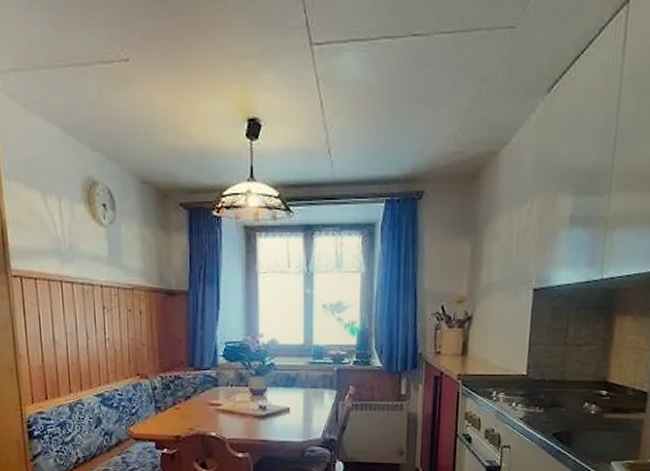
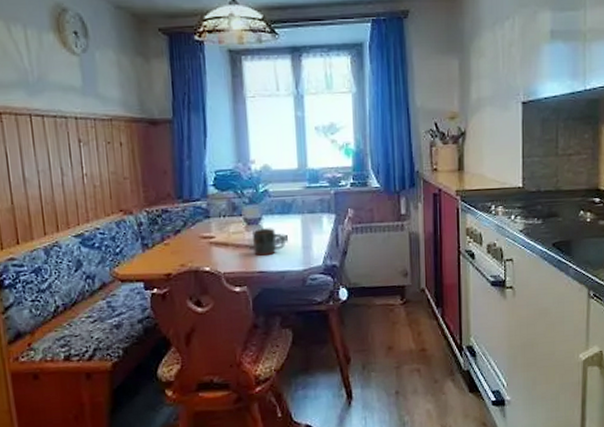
mug: none [256,399,287,425] -> present [252,228,285,256]

